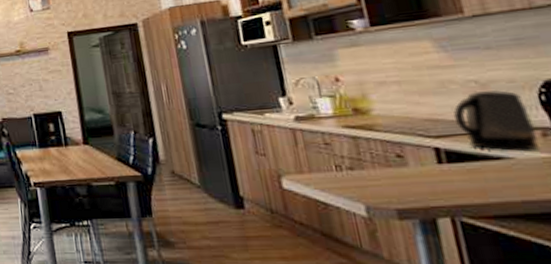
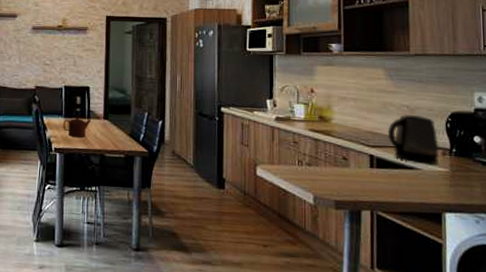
teapot: none [39,144,70,168] -> present [63,115,92,137]

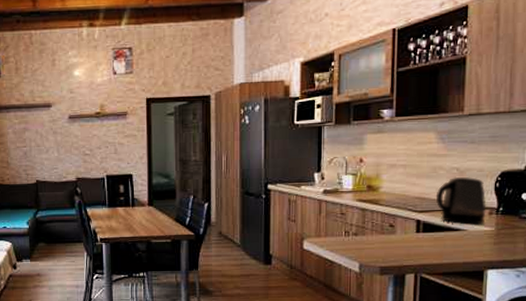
teapot: present [63,115,92,137] -> none [108,204,136,226]

